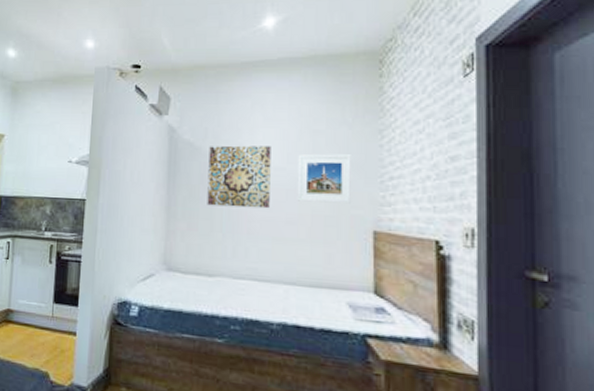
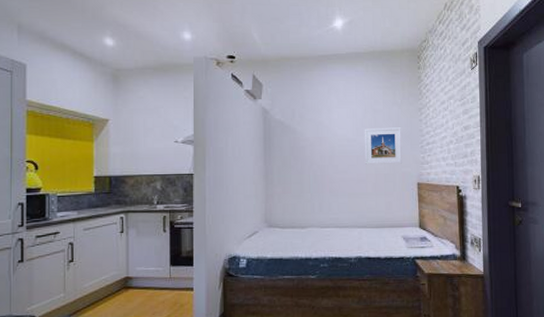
wall art: present [207,145,271,209] -> none [297,123,345,172]

